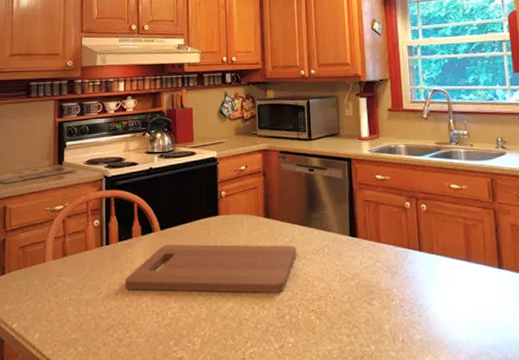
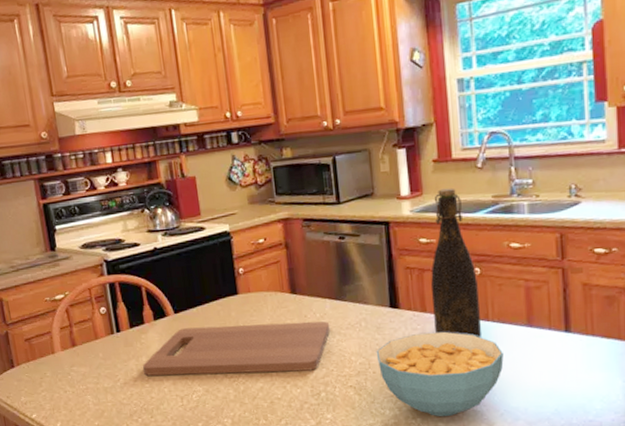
cereal bowl: none [336,261,447,346] -> present [376,331,504,417]
bottle: none [384,133,427,269] -> present [430,188,481,337]

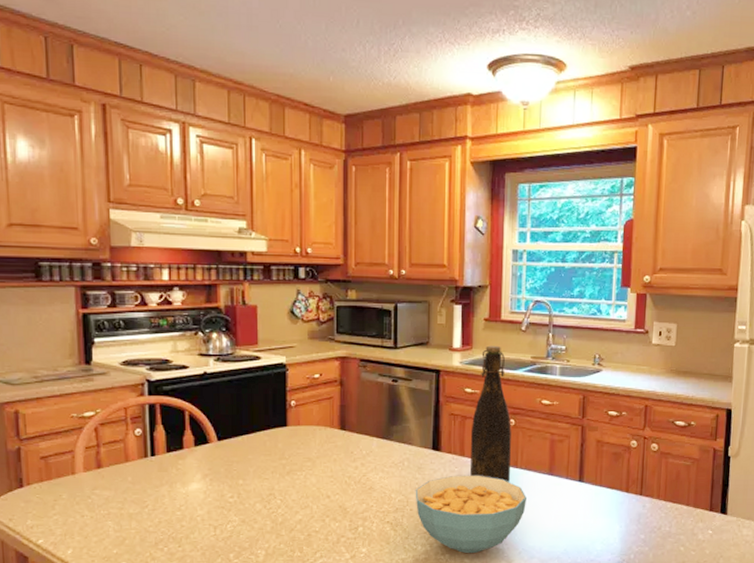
cutting board: present [143,321,331,376] -> none [176,456,375,506]

